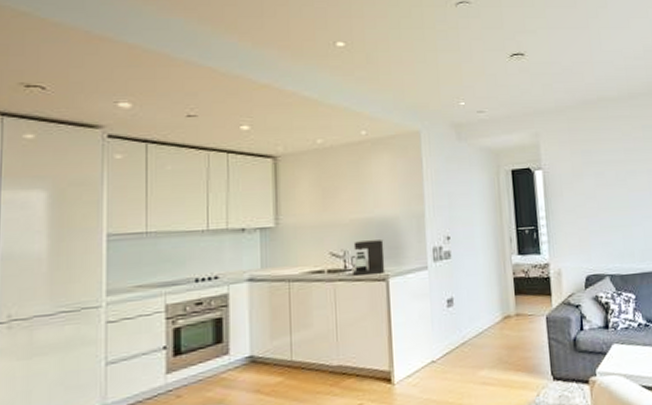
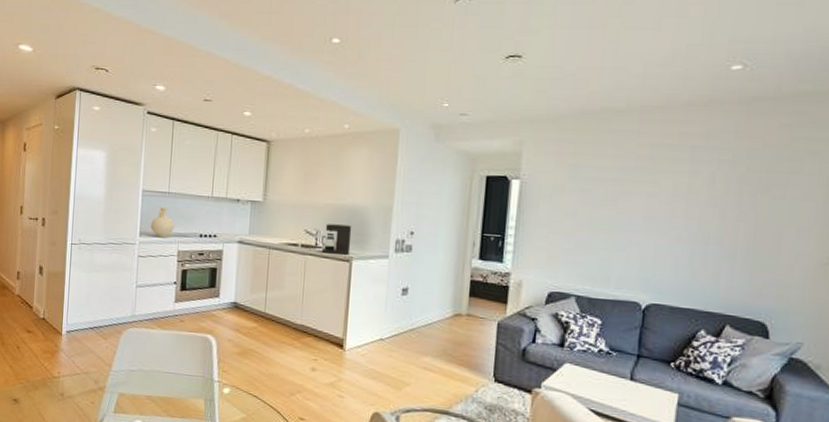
ceramic jug: none [121,252,159,293] -> present [150,207,175,238]

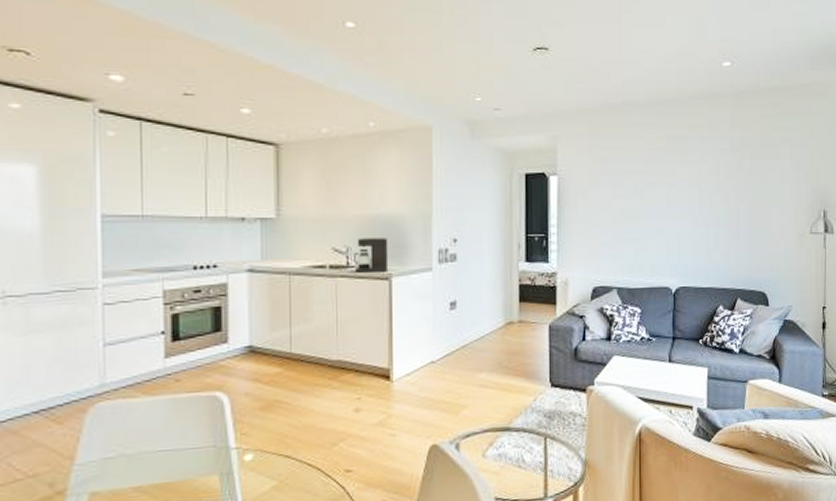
ceramic jug: present [150,207,175,238] -> none [117,236,156,276]

